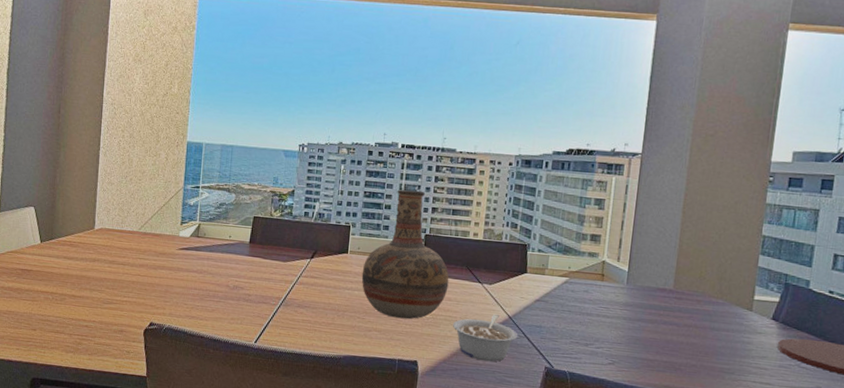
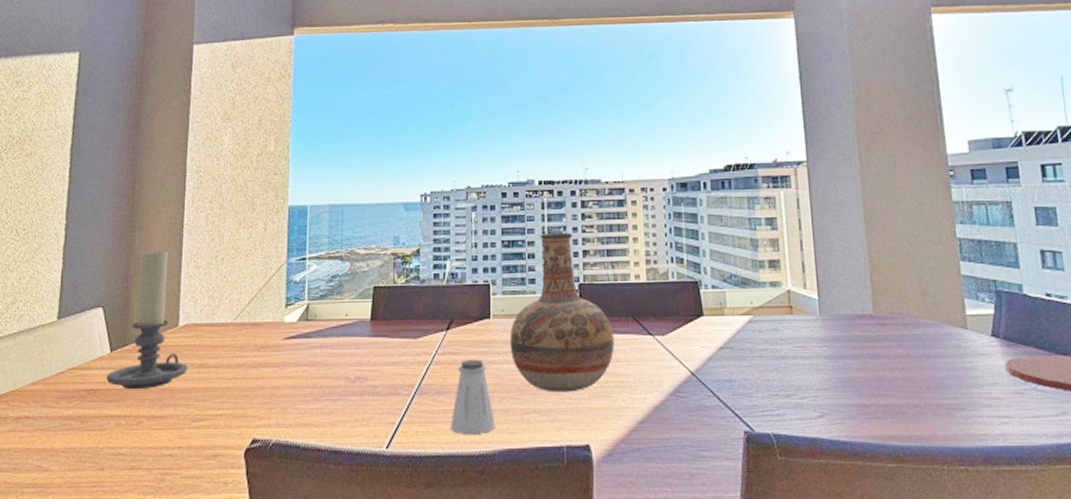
candle holder: none [37,164,102,275] -> present [106,248,188,390]
saltshaker: none [307,283,343,342] -> present [450,359,495,435]
legume: present [453,313,518,362] -> none [627,371,706,434]

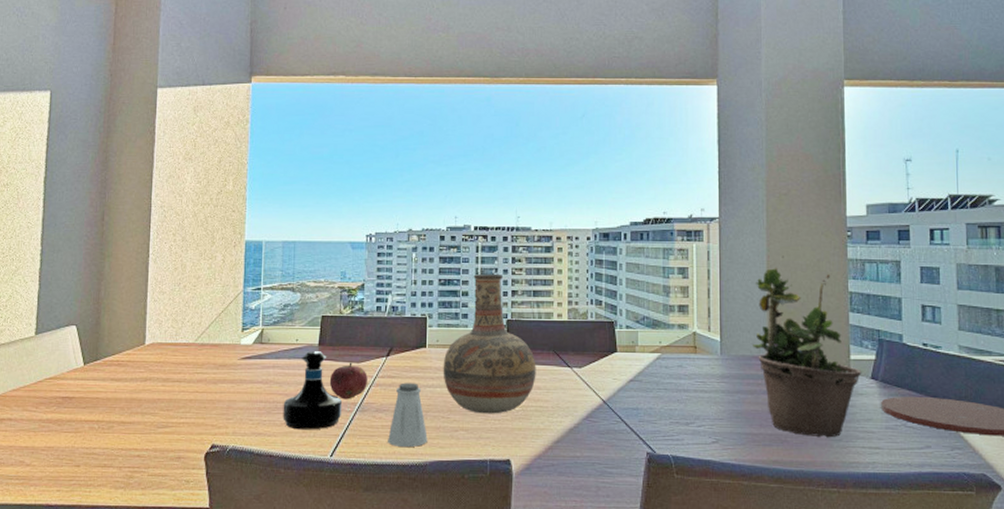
candle holder: present [106,248,188,390] -> none [80,274,154,399]
tequila bottle: none [332,327,397,418] -> present [283,351,342,430]
fruit: none [383,338,426,381] -> present [329,362,367,400]
potted plant: none [851,200,981,407] -> present [753,256,862,438]

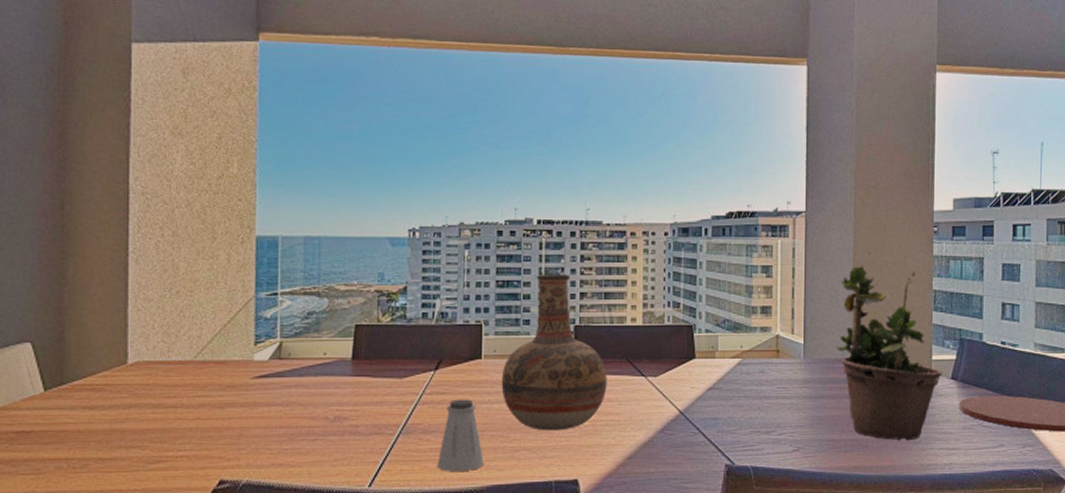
tequila bottle: present [283,351,342,430] -> none [309,366,381,458]
fruit: present [329,362,367,400] -> none [366,378,412,421]

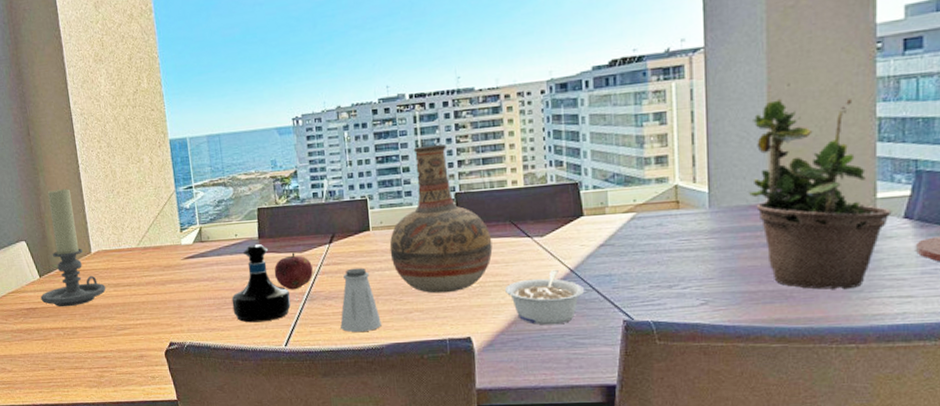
candle holder: none [41,278,141,432] -> present [40,187,106,307]
tequila bottle: none [309,366,381,458] -> present [231,244,291,323]
fruit: none [366,378,412,421] -> present [274,252,313,290]
legume: none [617,410,692,468] -> present [505,269,585,325]

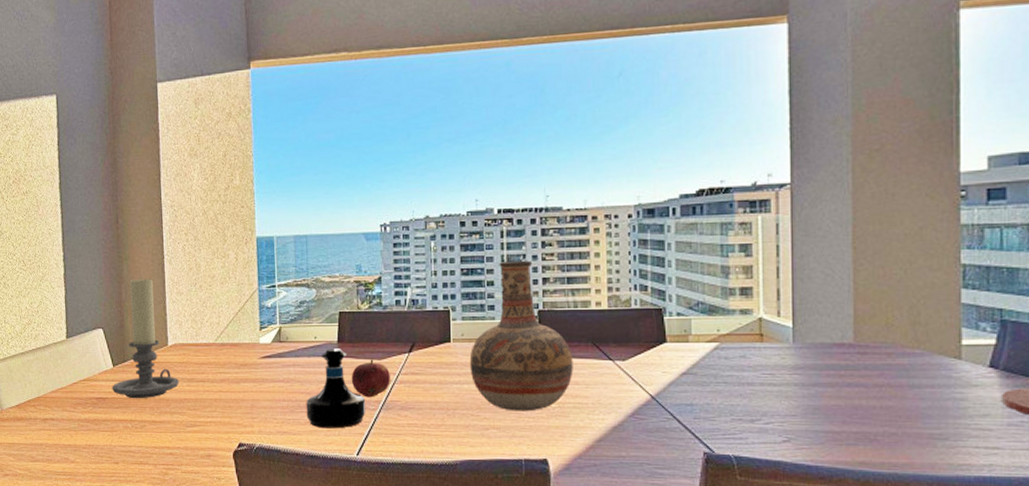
saltshaker: present [340,267,382,333] -> none [415,379,457,447]
legume: present [505,269,585,325] -> none [585,394,666,453]
potted plant: present [749,83,892,290] -> none [834,224,977,436]

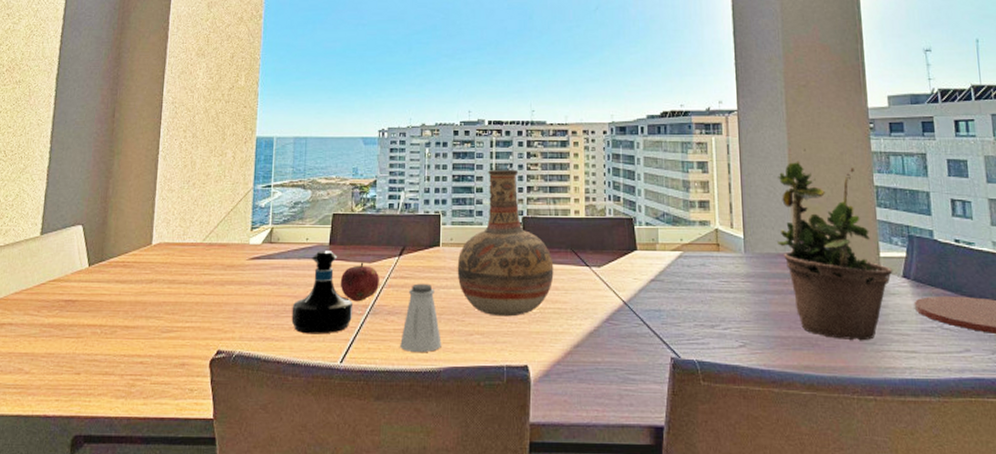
candle holder: present [112,277,180,399] -> none [84,172,160,302]
saltshaker: none [415,379,457,447] -> present [400,283,442,353]
potted plant: none [834,224,977,436] -> present [777,149,893,341]

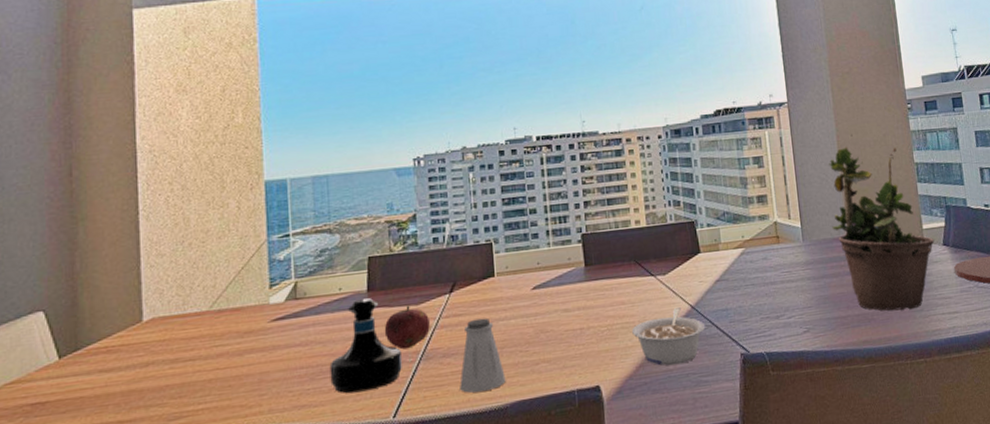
vase: present [457,169,554,317] -> none [515,185,619,341]
legume: none [564,300,637,358] -> present [632,306,706,366]

